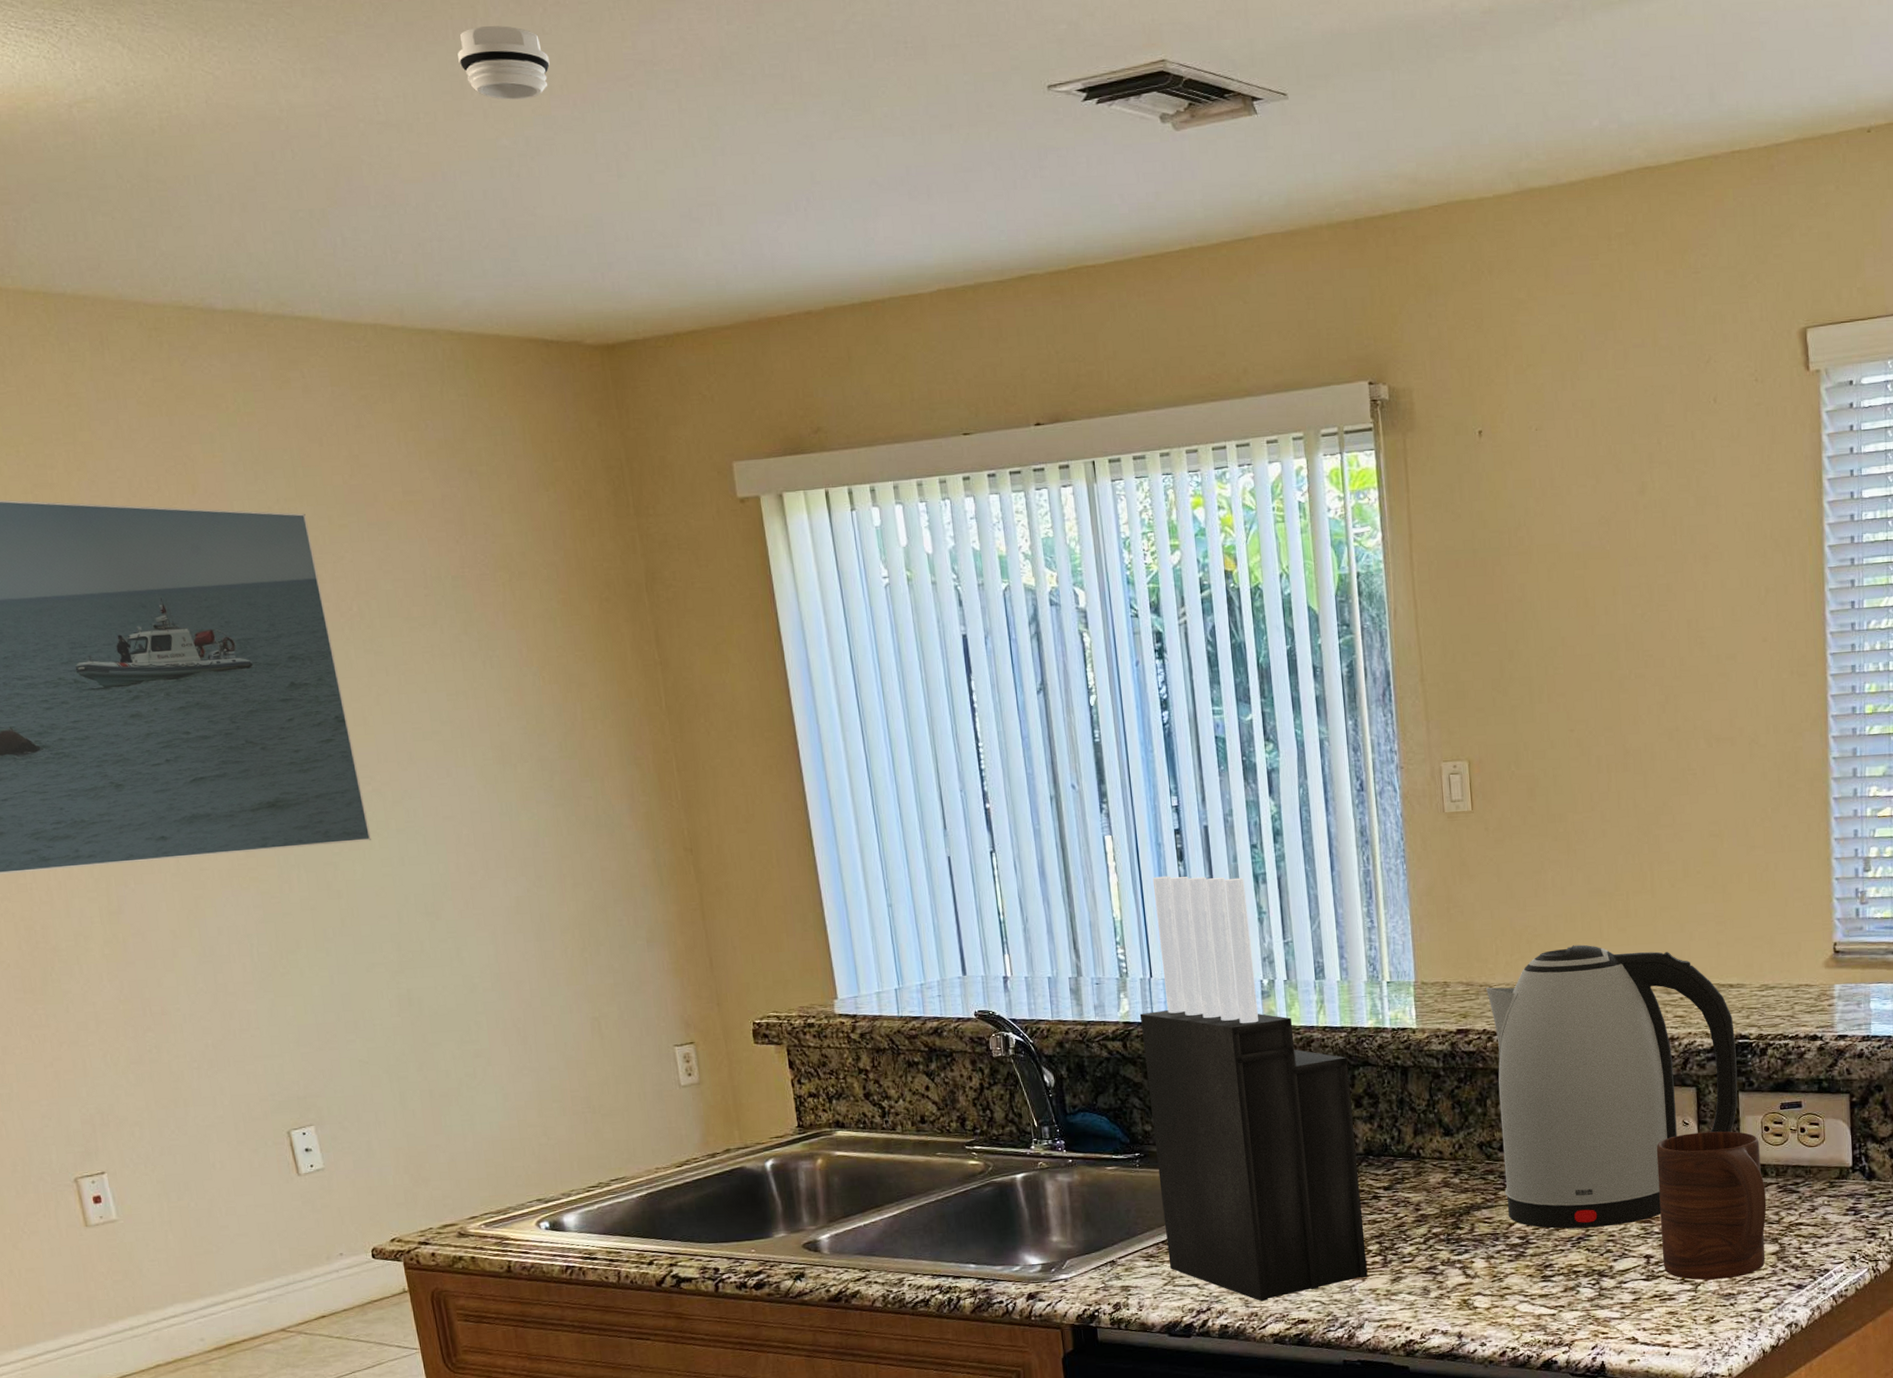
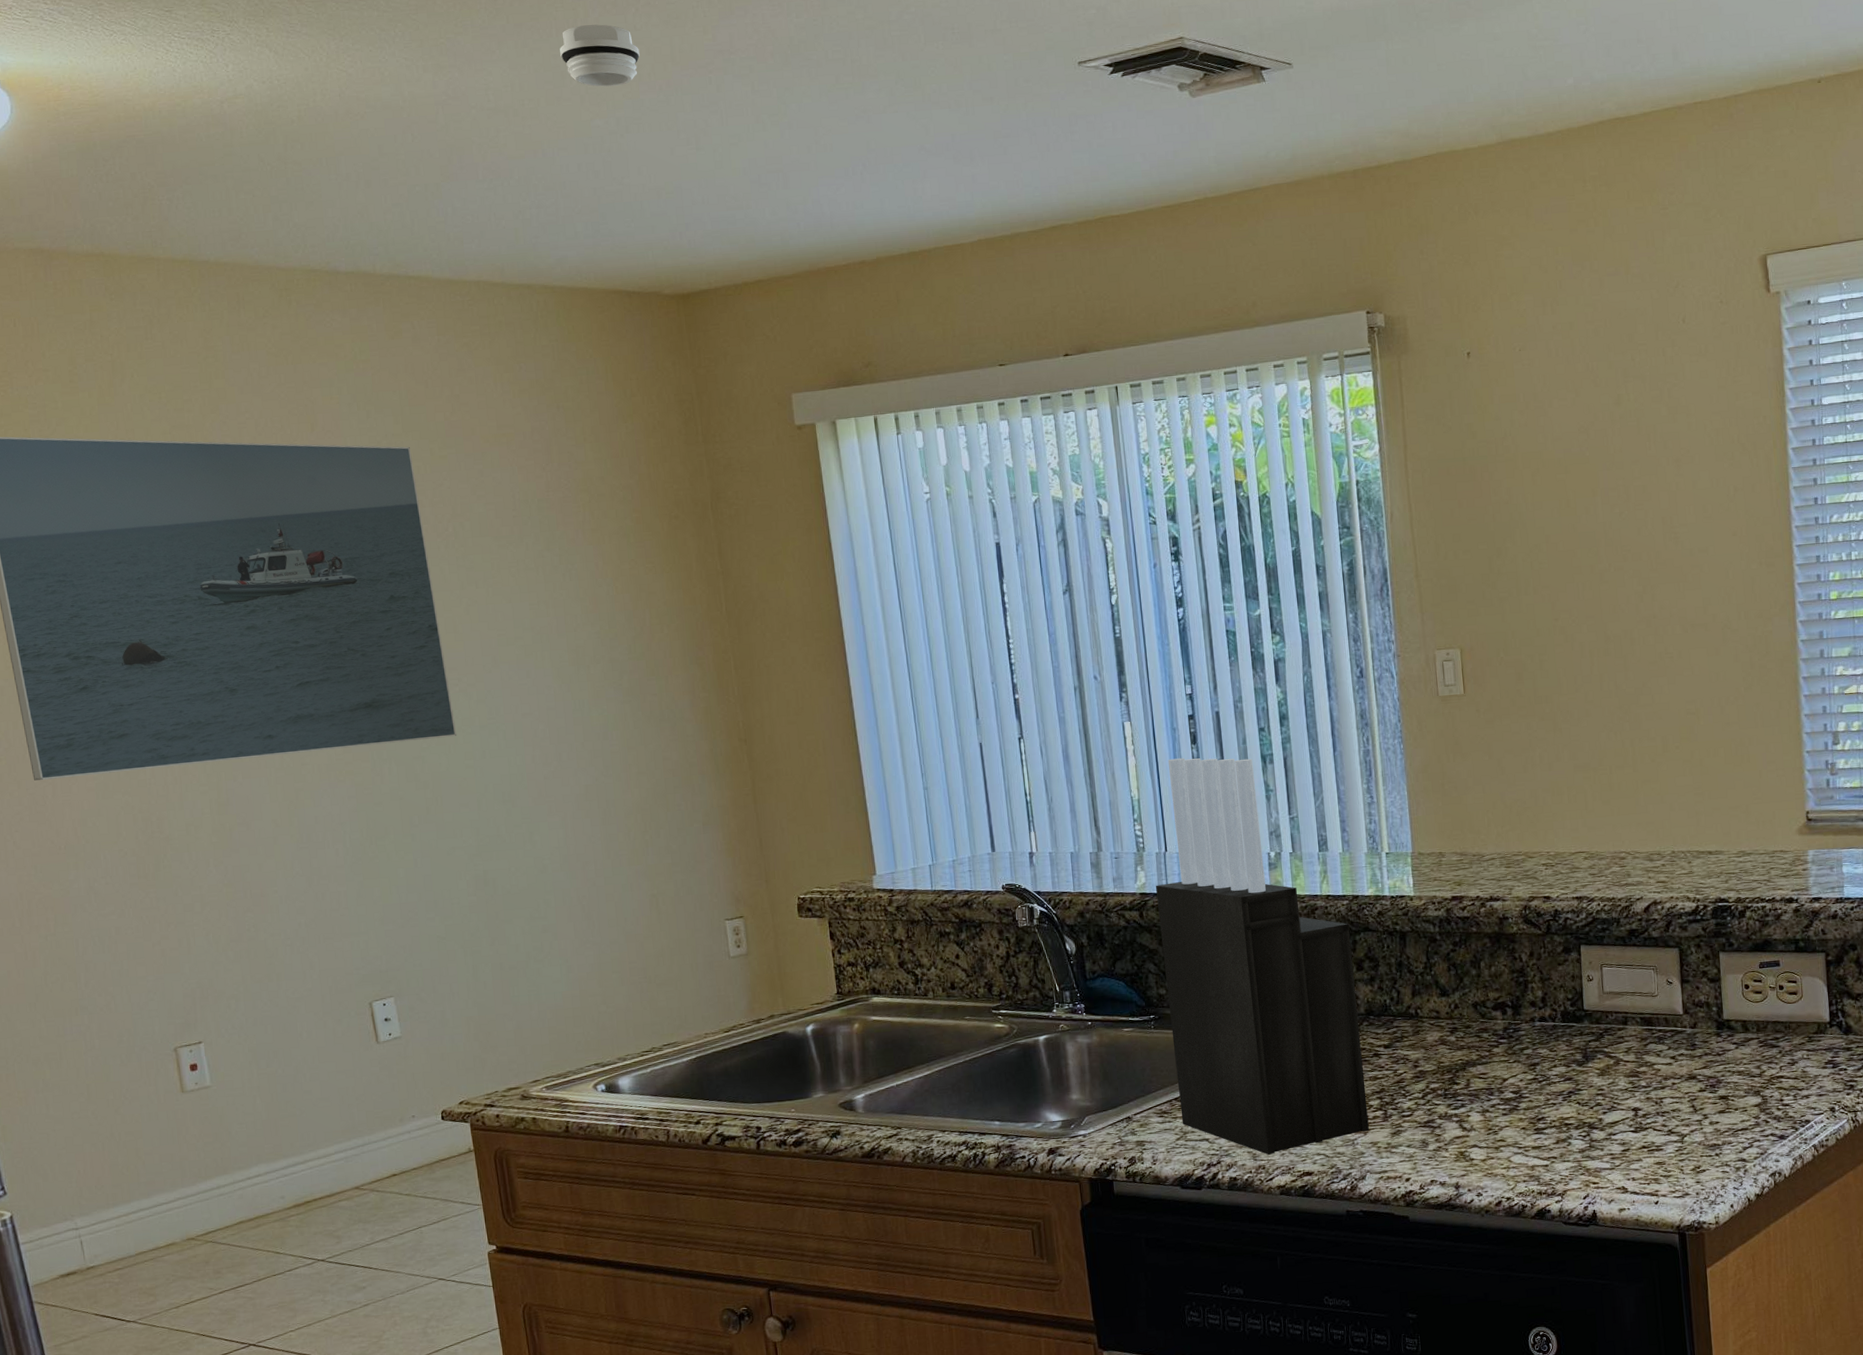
kettle: present [1486,944,1738,1229] -> none [1479,816,1719,1084]
cup: present [1656,1131,1767,1280] -> none [1642,989,1749,1132]

